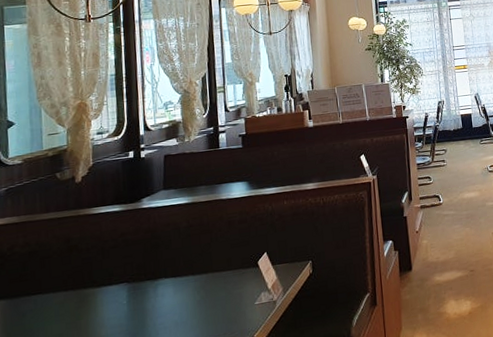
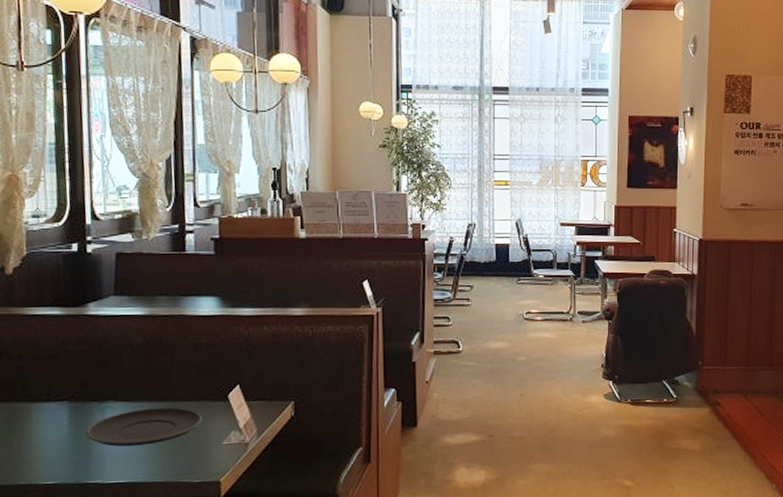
plate: none [142,277,239,318] -> present [86,407,204,447]

